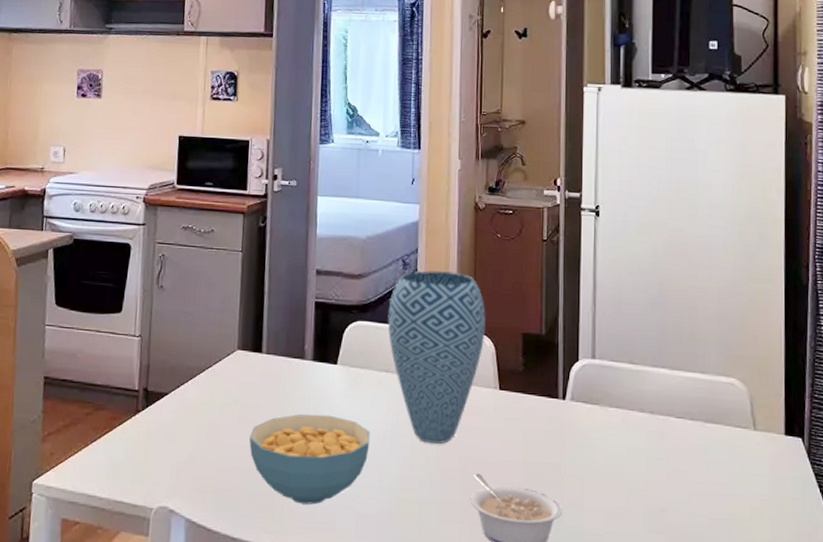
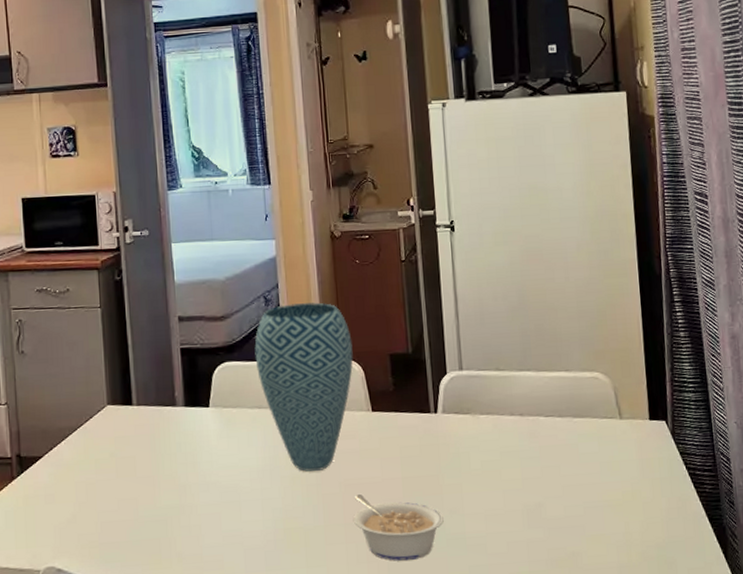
cereal bowl: present [249,414,370,505] -> none [129,457,250,546]

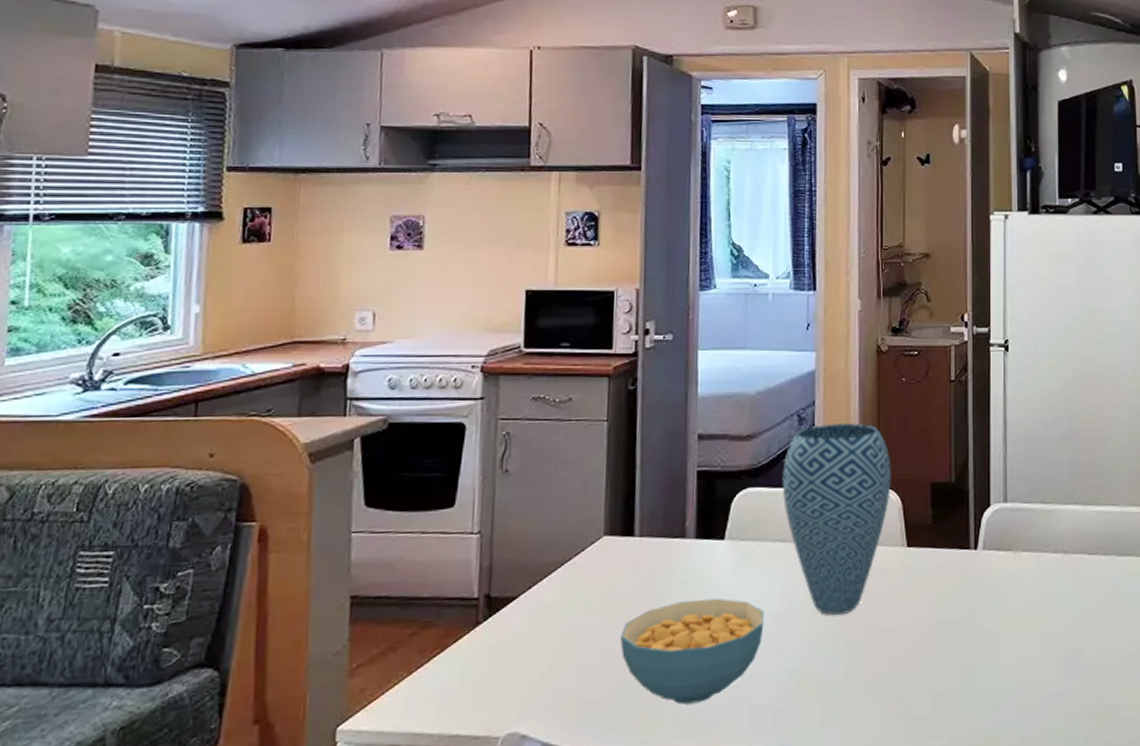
cereal bowl: none [129,457,250,546] -> present [620,598,764,705]
legume: present [353,494,444,561] -> none [877,641,976,718]

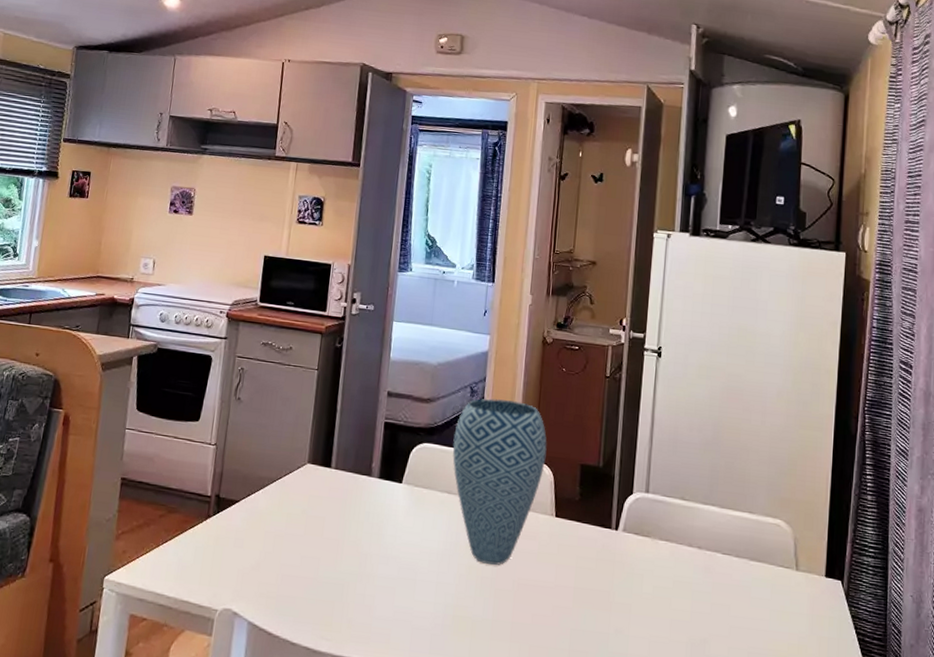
cereal bowl: present [620,598,764,705] -> none [313,528,430,616]

